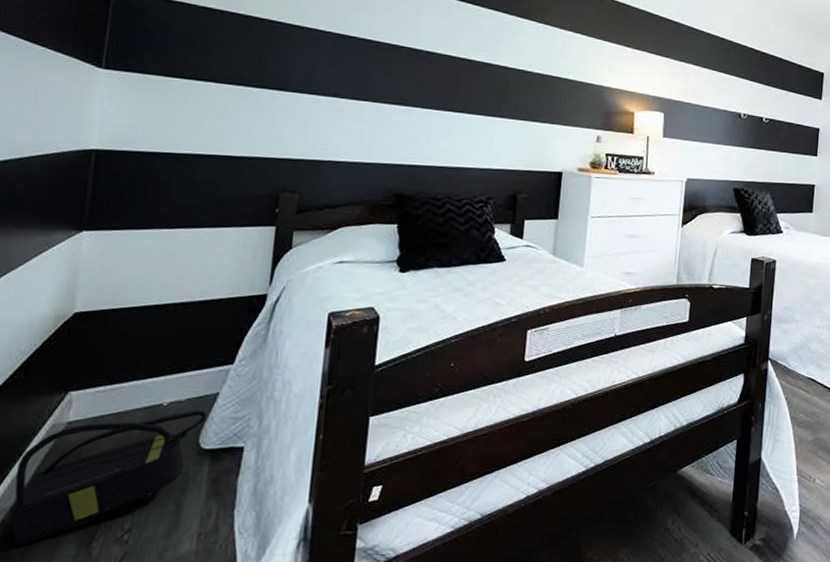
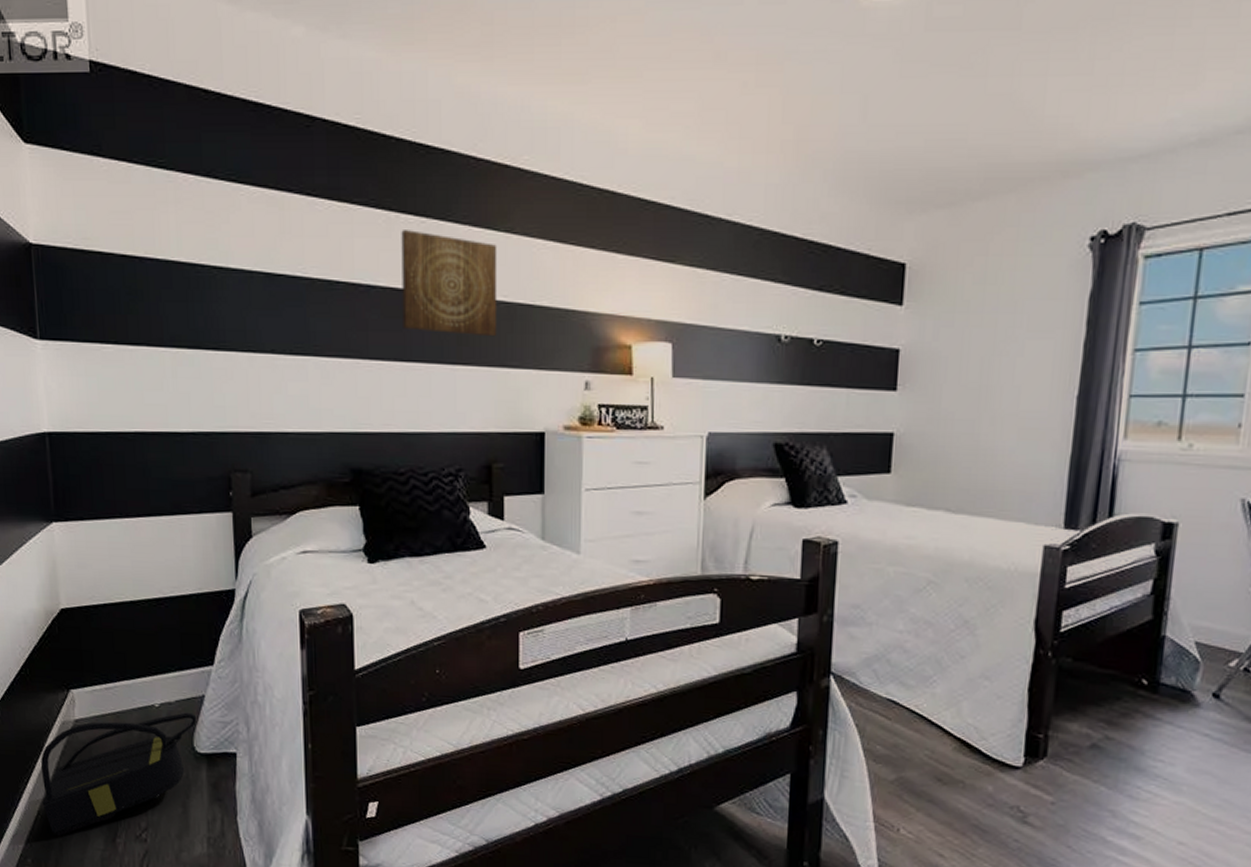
wall art: none [453,14,537,99] -> present [401,230,497,337]

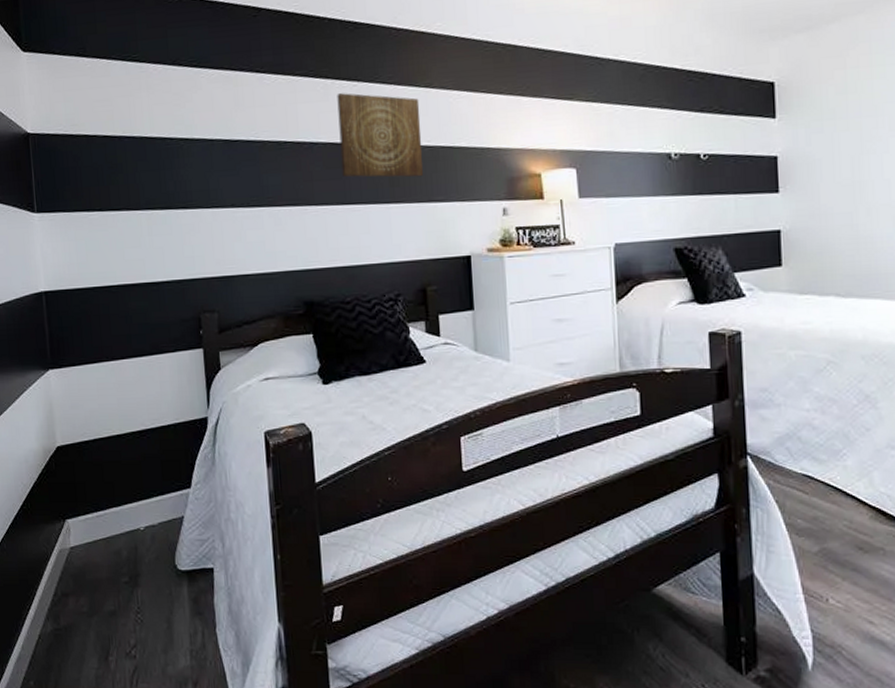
backpack: present [40,712,197,836] -> none [40,533,178,657]

